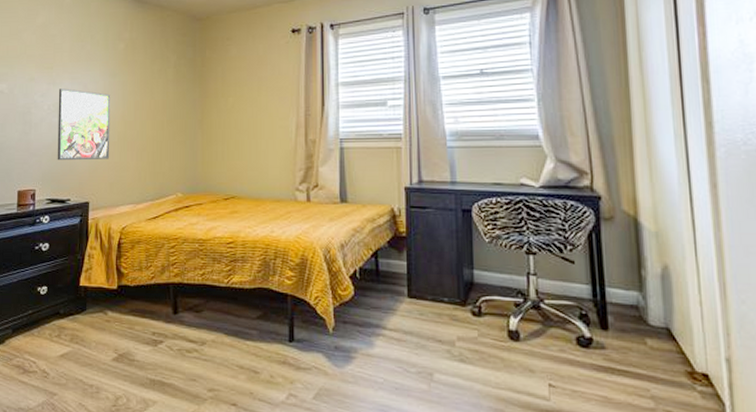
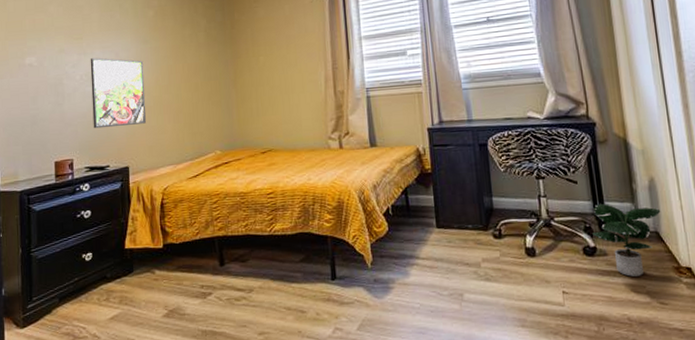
potted plant: none [589,290,675,377] -> present [592,204,661,277]

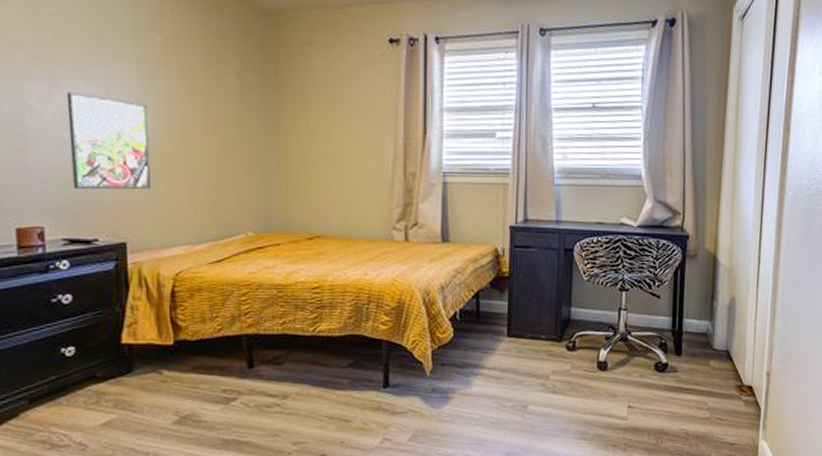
potted plant: present [592,204,661,277] -> none [667,321,735,393]

